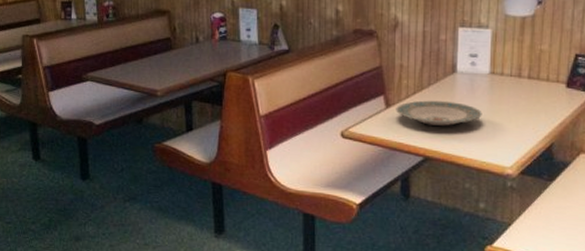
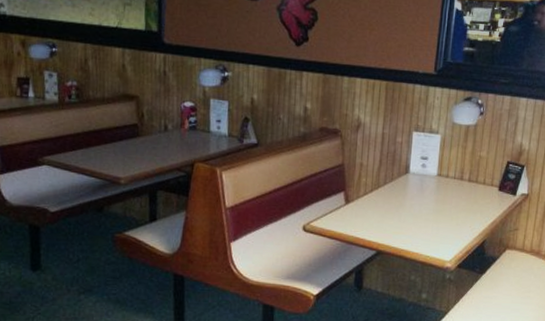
plate: present [396,100,482,126] -> none [354,198,429,223]

